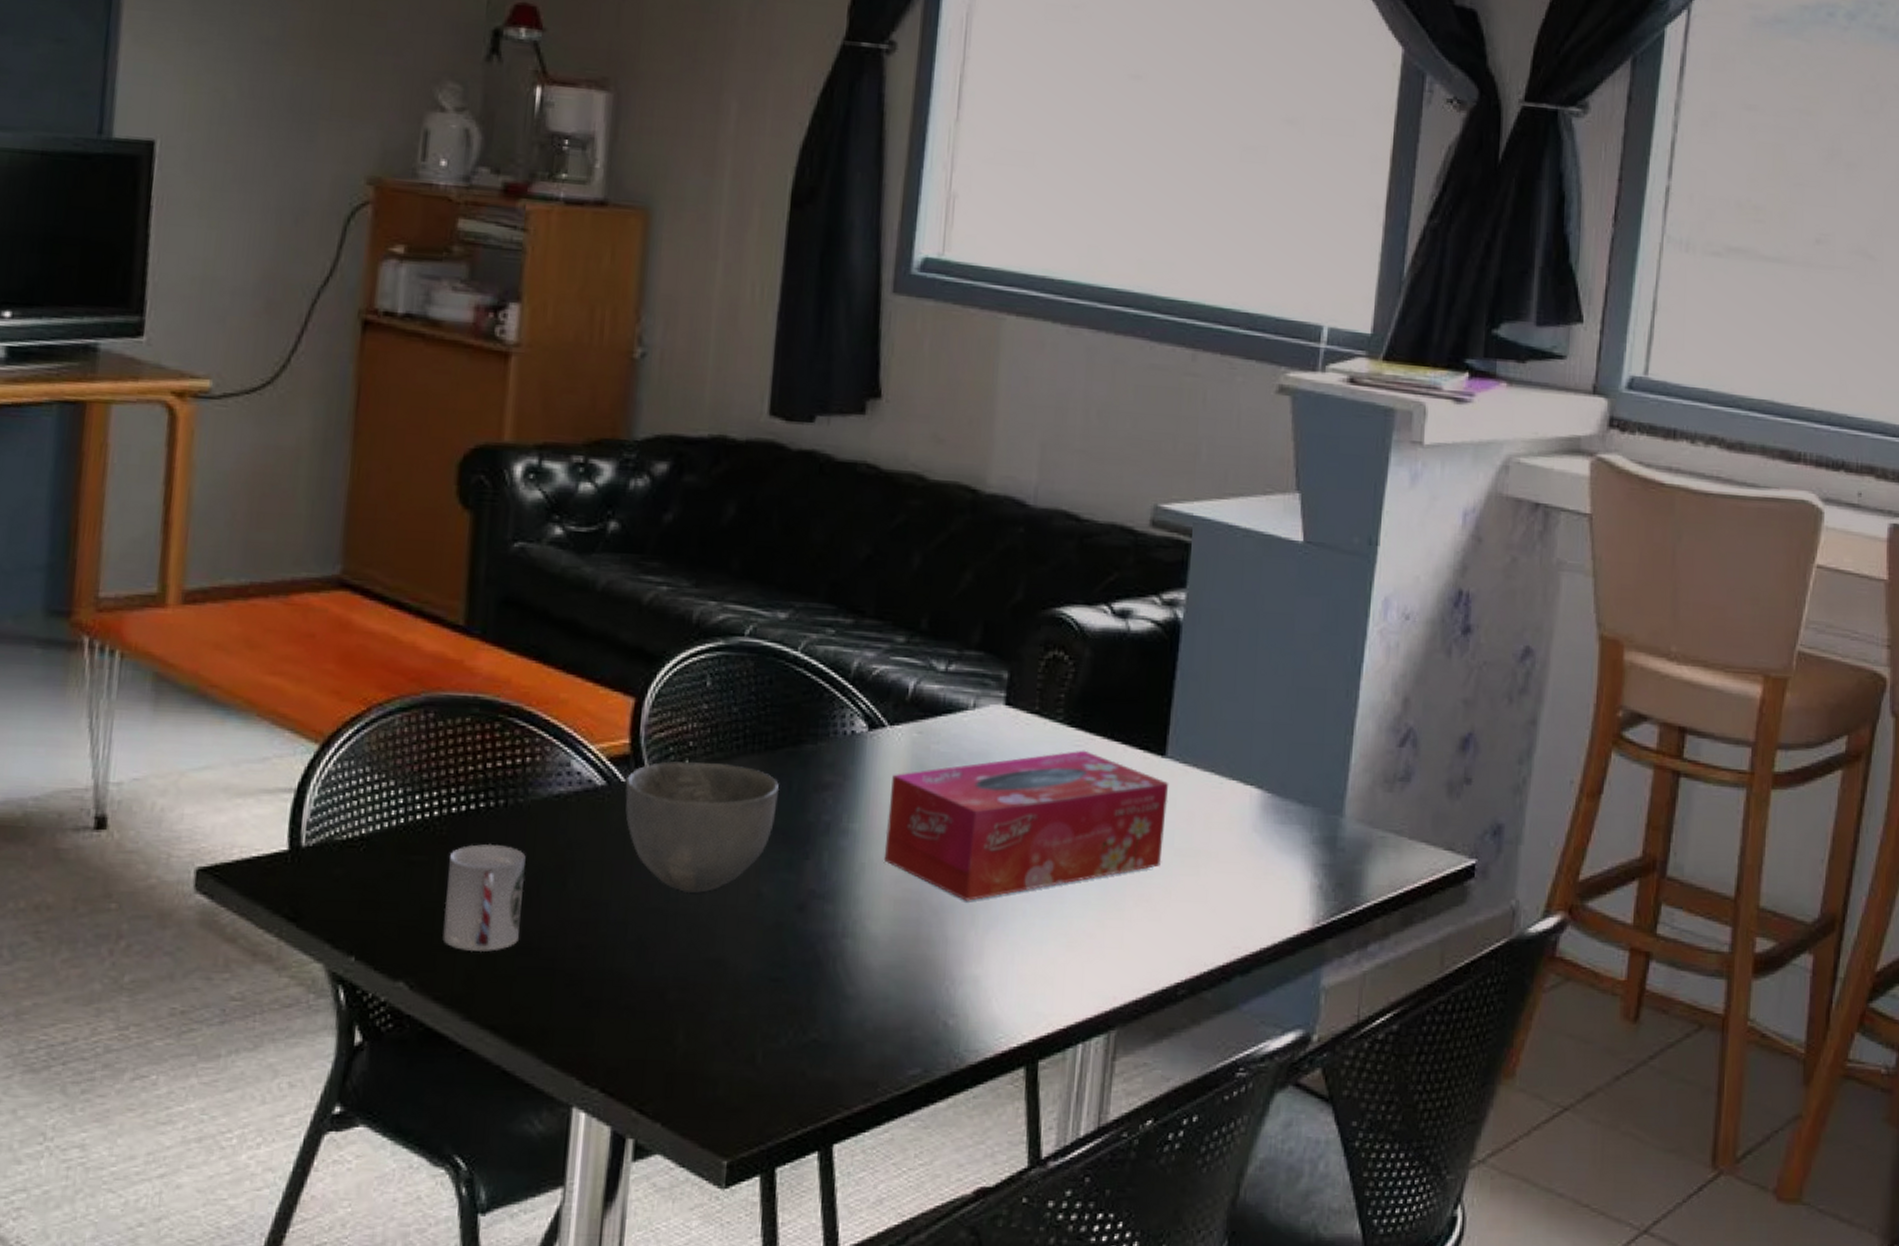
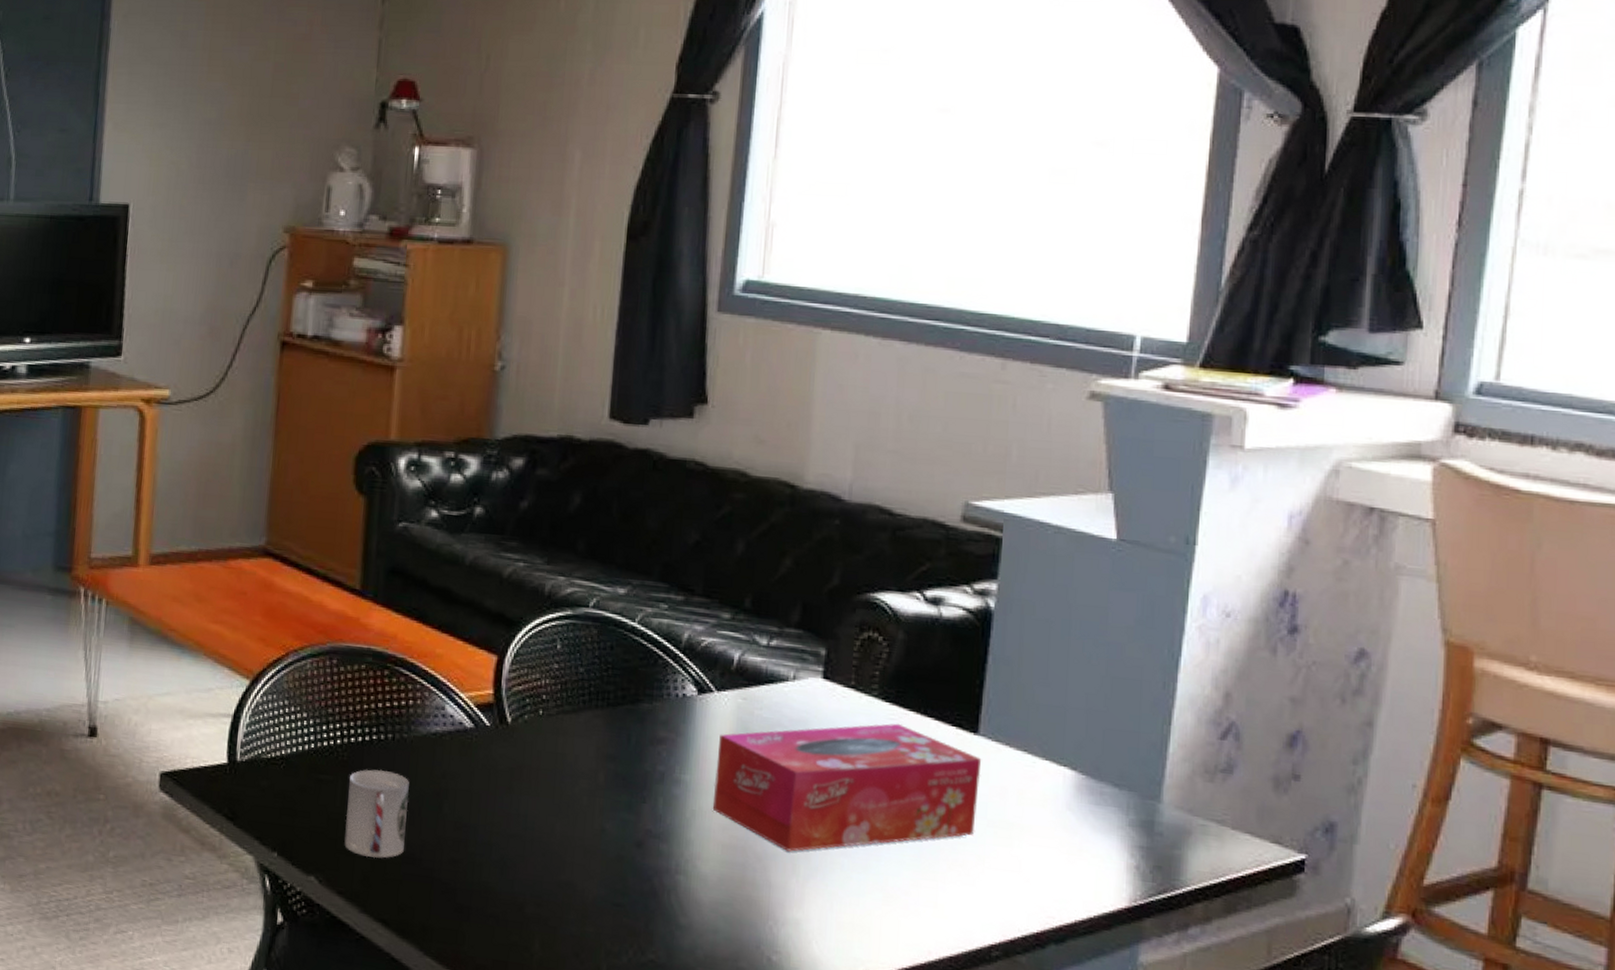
bowl: present [625,761,780,894] -> none [489,710,620,825]

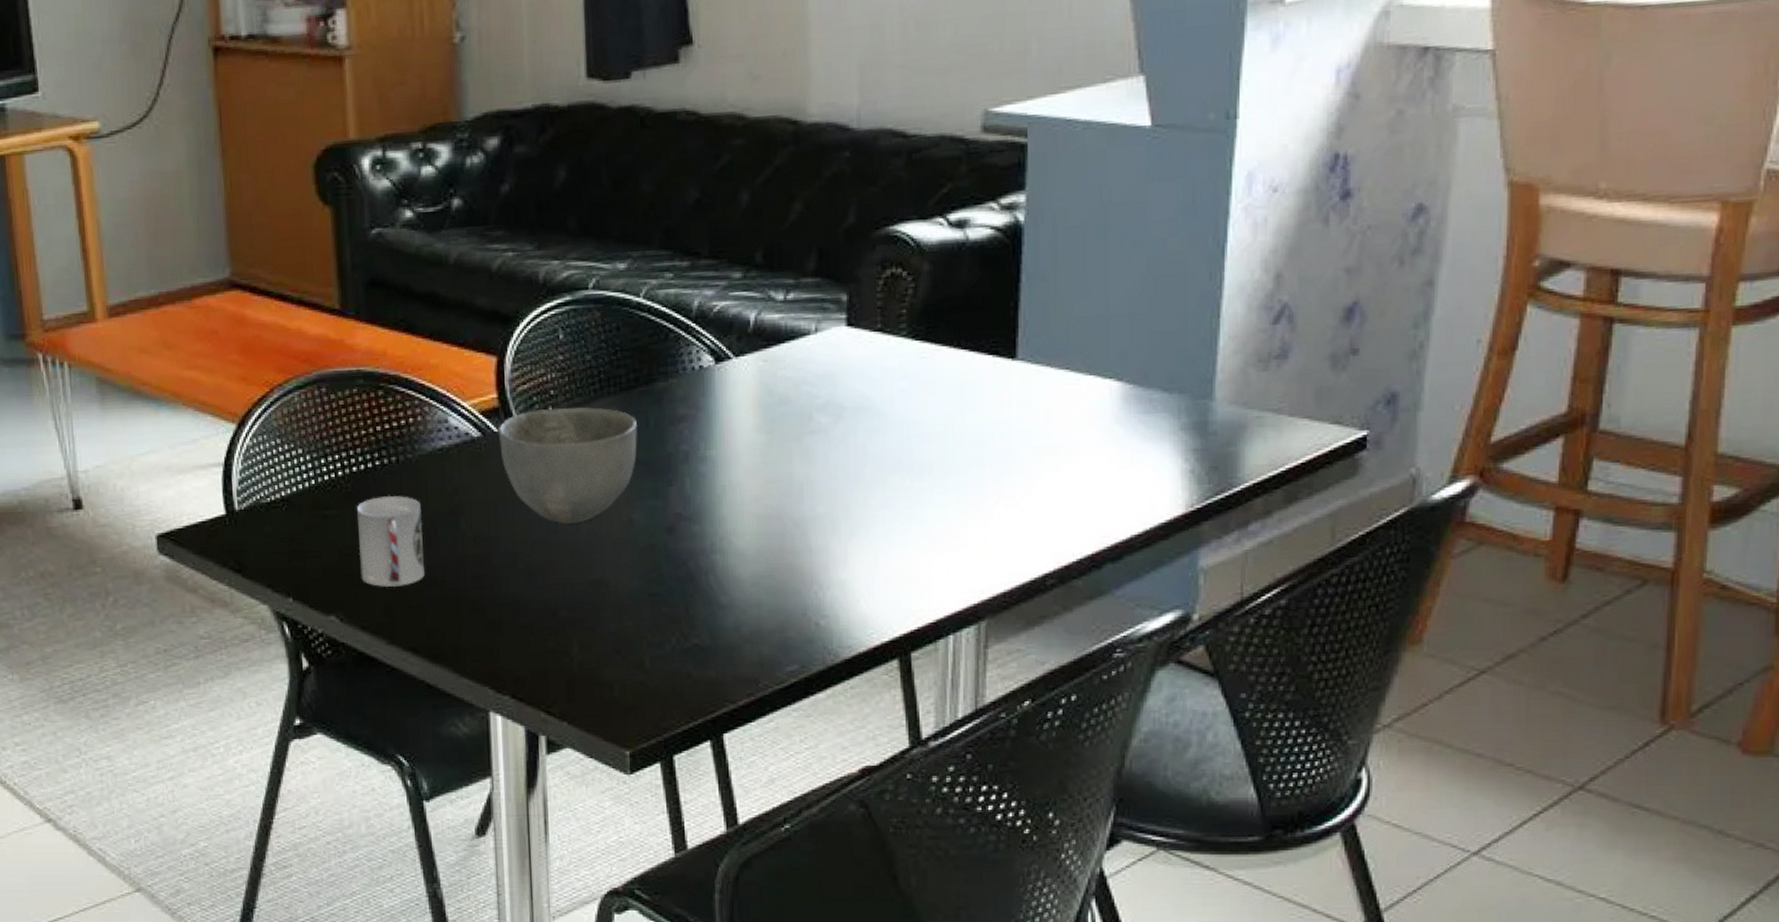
bowl: none [489,710,620,825] -> present [498,407,638,525]
tissue box: present [713,723,982,852] -> none [742,361,1023,512]

